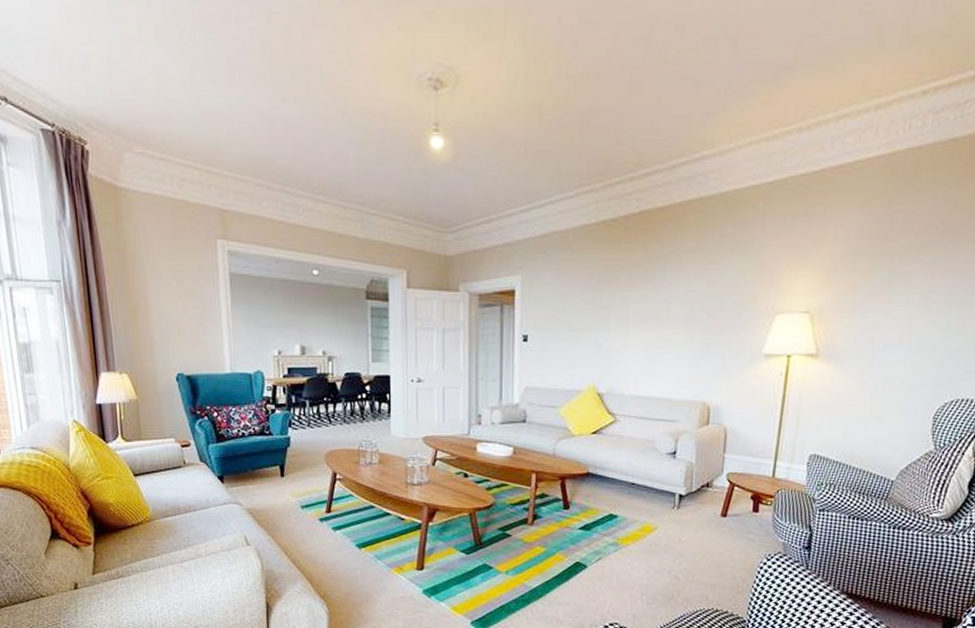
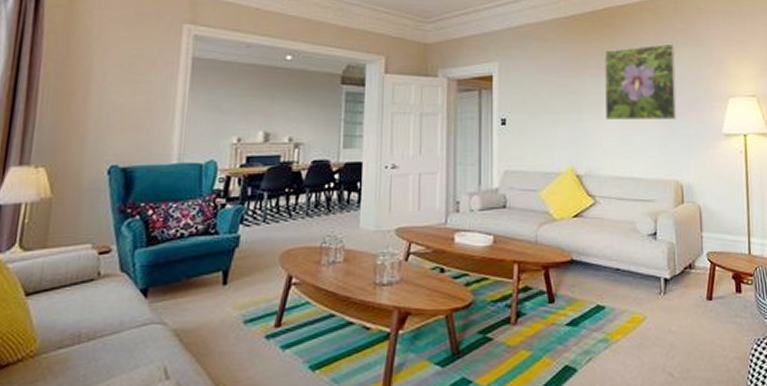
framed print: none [632,251,719,338] -> present [604,43,677,119]

